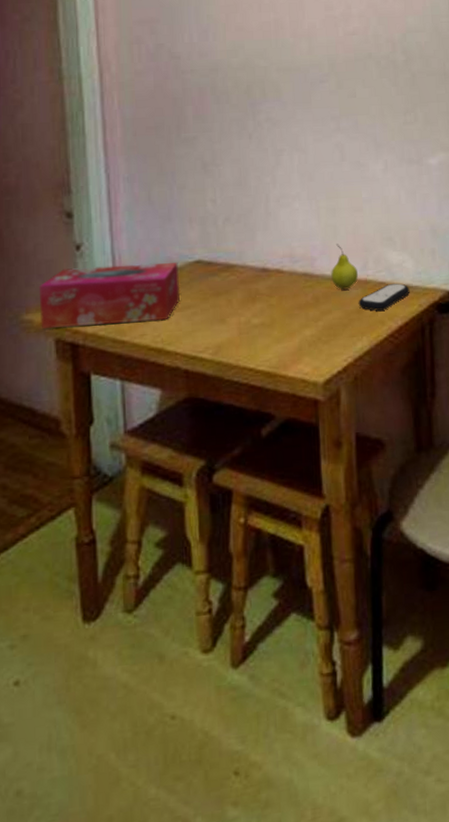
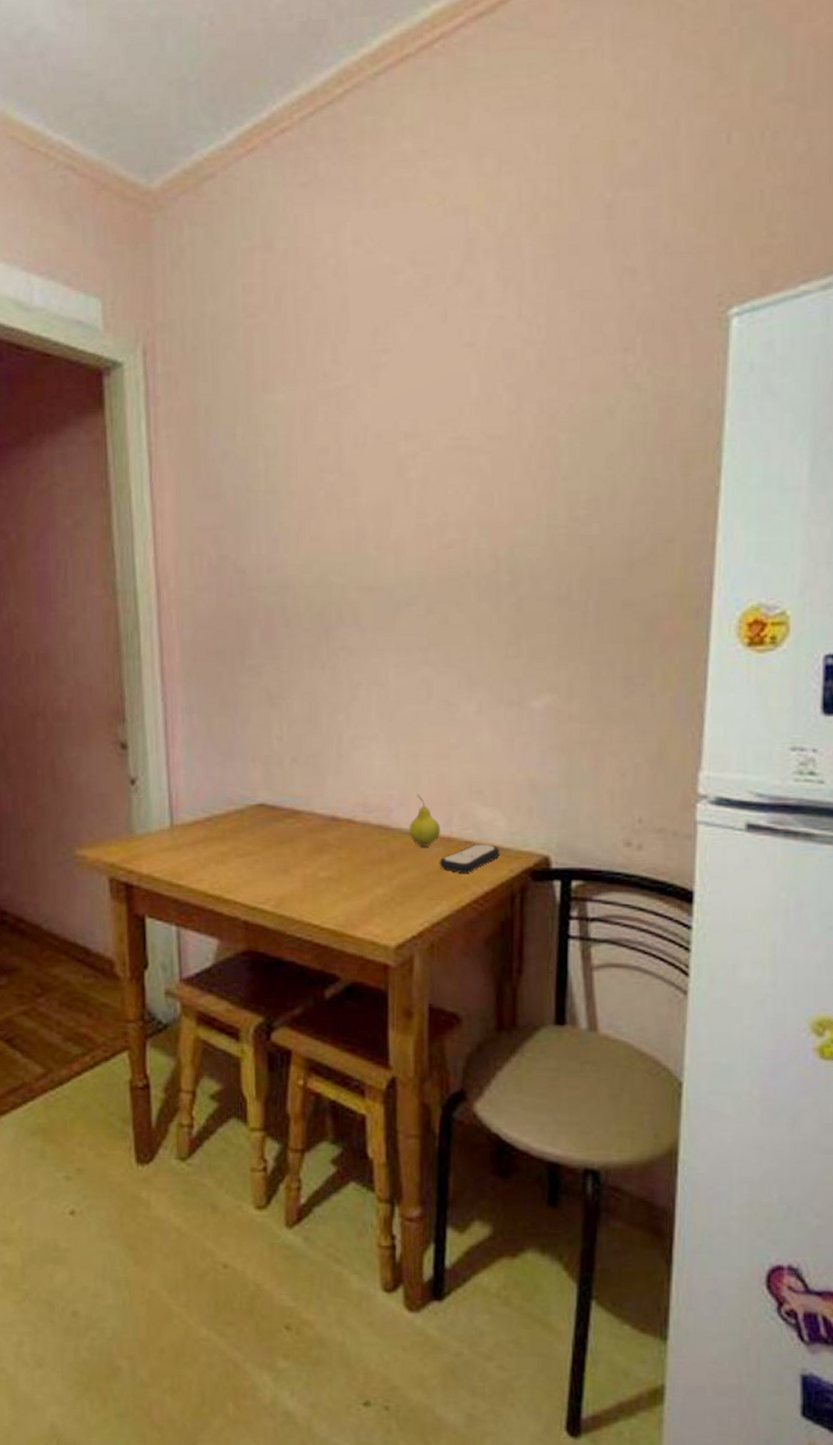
tissue box: present [38,262,181,330] -> none [92,803,241,867]

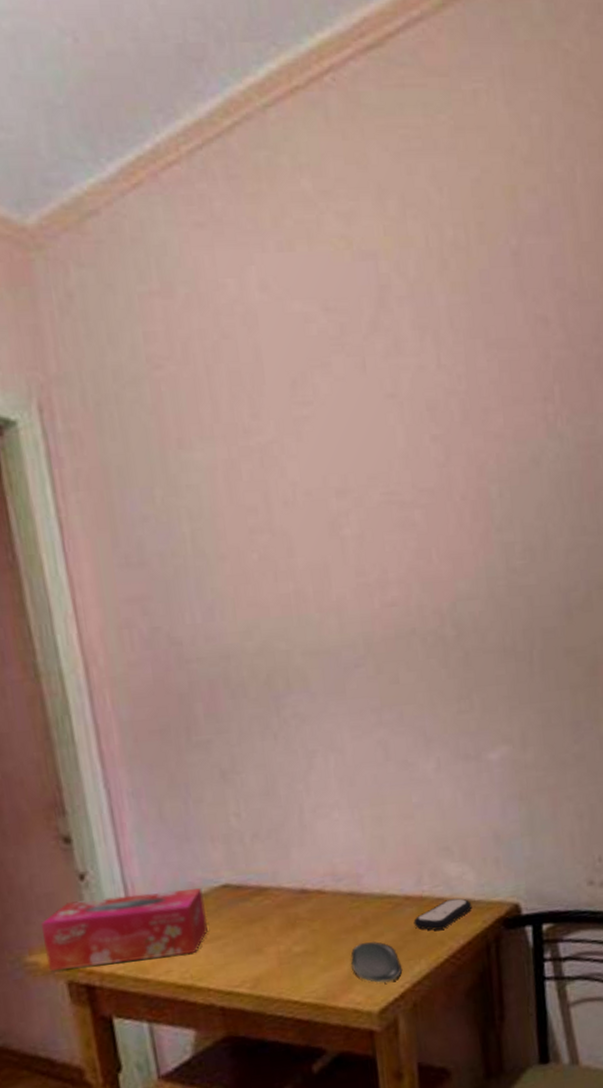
tissue box: none [92,803,241,867] -> present [40,888,208,972]
oval tray: none [373,876,422,918] -> present [351,942,402,983]
fruit: present [409,794,440,847] -> none [380,857,412,909]

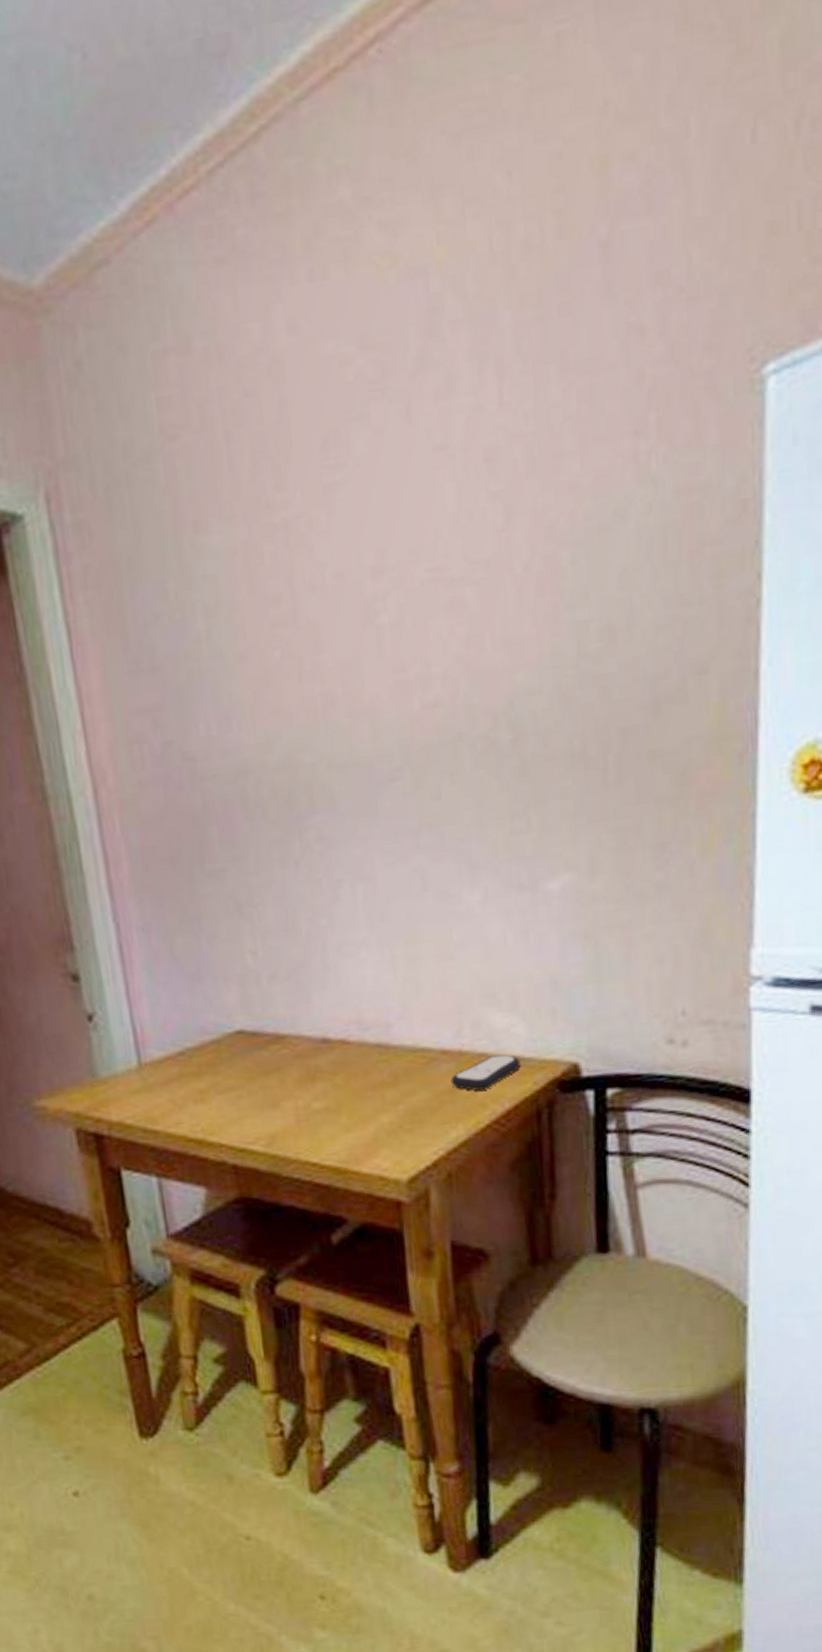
tissue box: present [40,888,208,972] -> none [49,1033,220,1118]
oval tray: present [351,942,402,983] -> none [377,1101,435,1148]

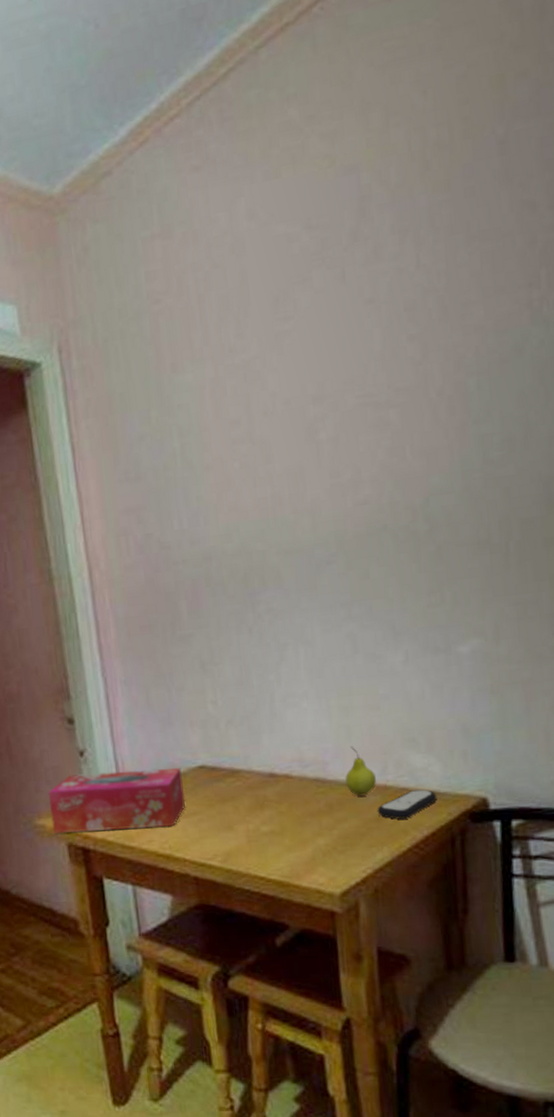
tissue box: none [49,1033,220,1118] -> present [48,768,185,834]
fruit: none [413,1004,450,1065] -> present [345,746,376,797]

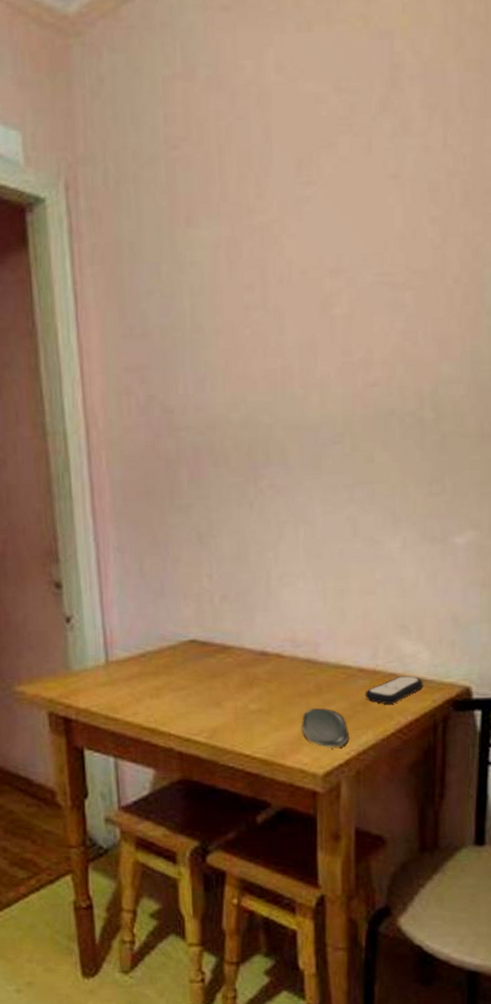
tissue box: present [48,768,185,834] -> none [30,640,174,702]
oval tray: none [315,826,364,867] -> present [302,707,349,748]
fruit: present [345,746,376,797] -> none [336,629,366,679]

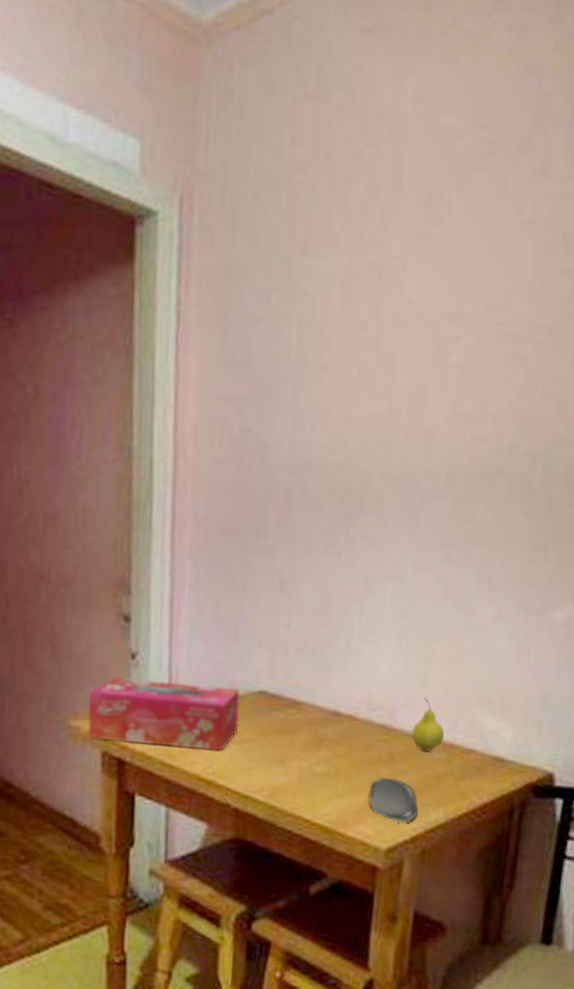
tissue box: none [30,640,174,702] -> present [87,677,240,750]
fruit: none [336,629,366,679] -> present [412,697,444,751]
remote control: present [365,676,423,704] -> none [439,753,504,782]

